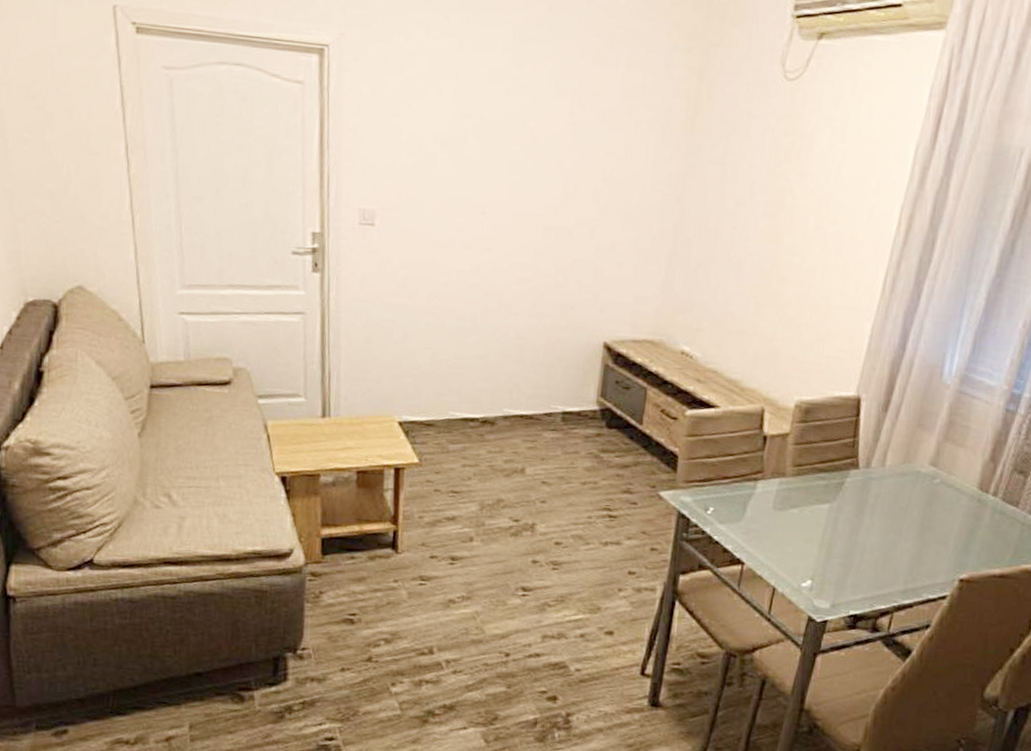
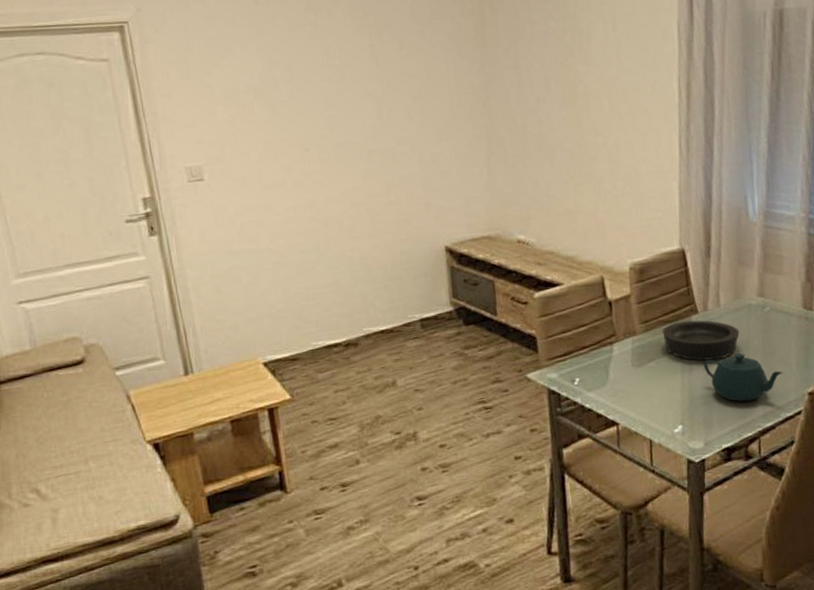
bowl: none [814,473,900,522] -> present [662,320,740,361]
teapot: none [850,520,937,573] -> present [703,353,783,402]

